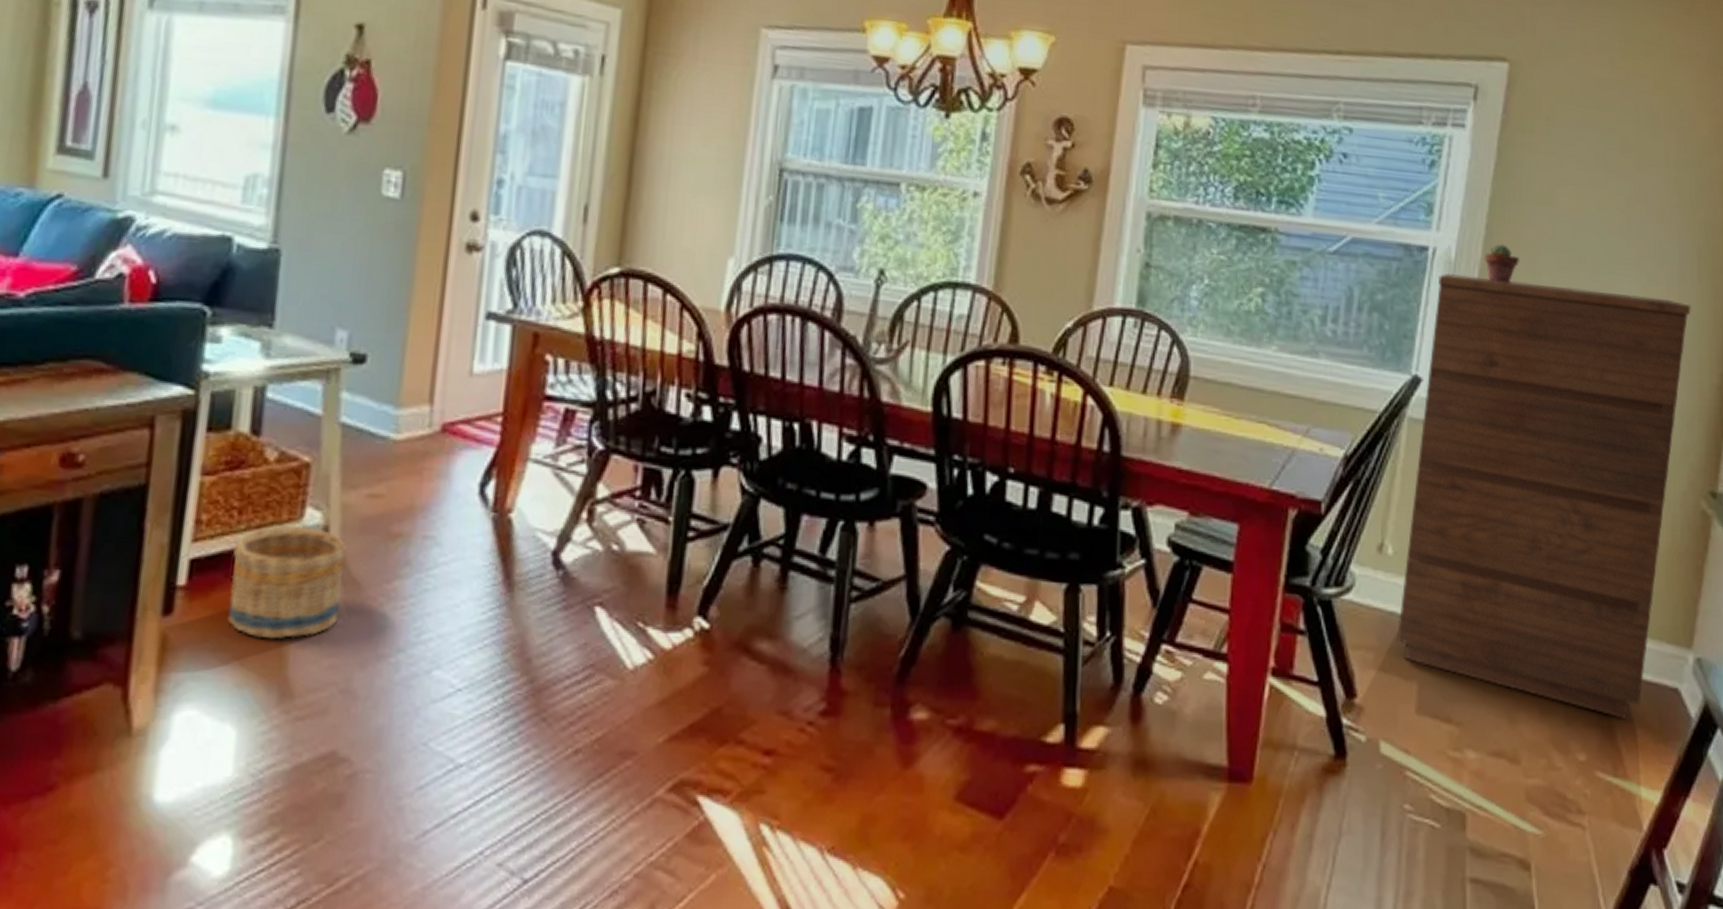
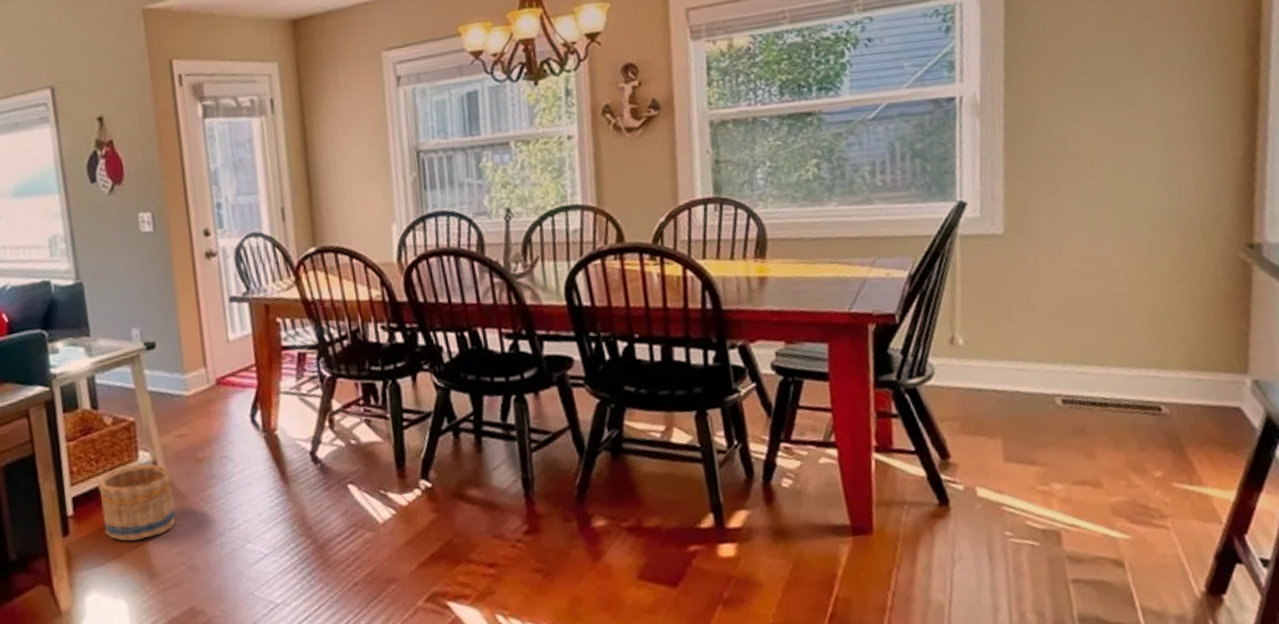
dresser: present [1397,272,1691,719] -> none [968,93,1207,439]
potted succulent: present [1484,244,1520,284] -> none [1007,80,1040,113]

